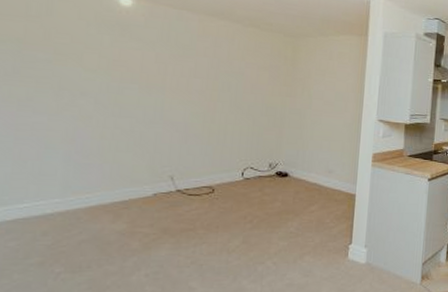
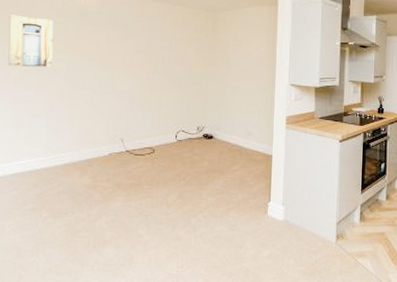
wall art: none [9,19,82,88] -> present [8,15,54,67]

